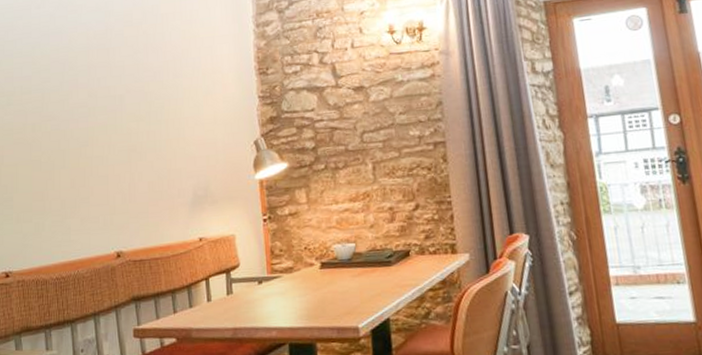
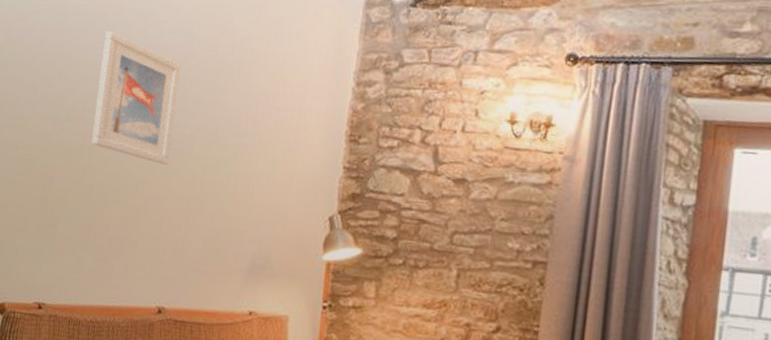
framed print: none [32,22,105,126] -> present [91,31,181,165]

